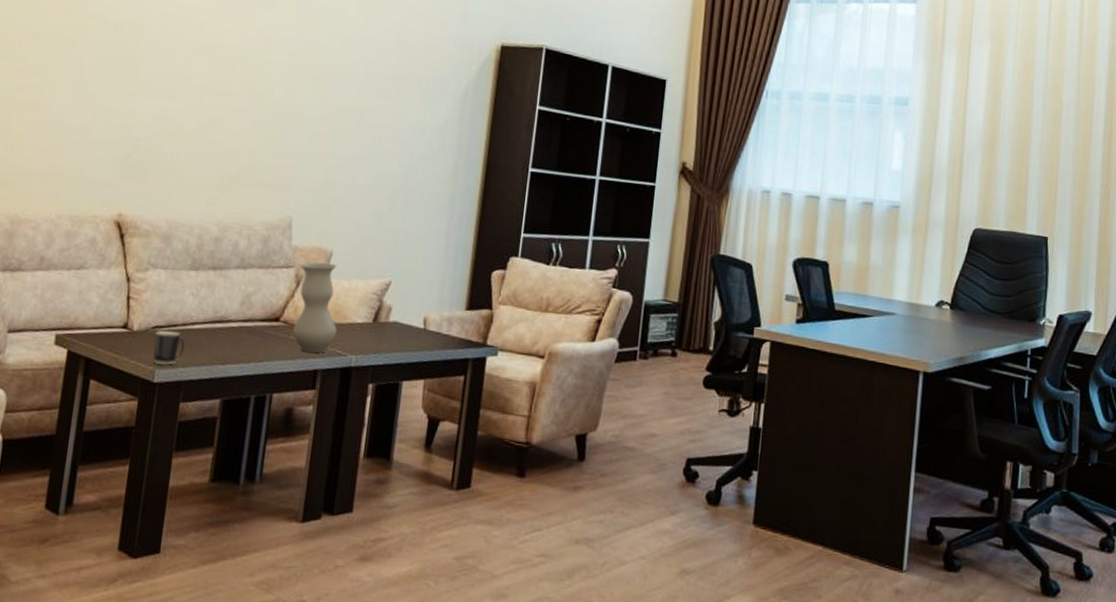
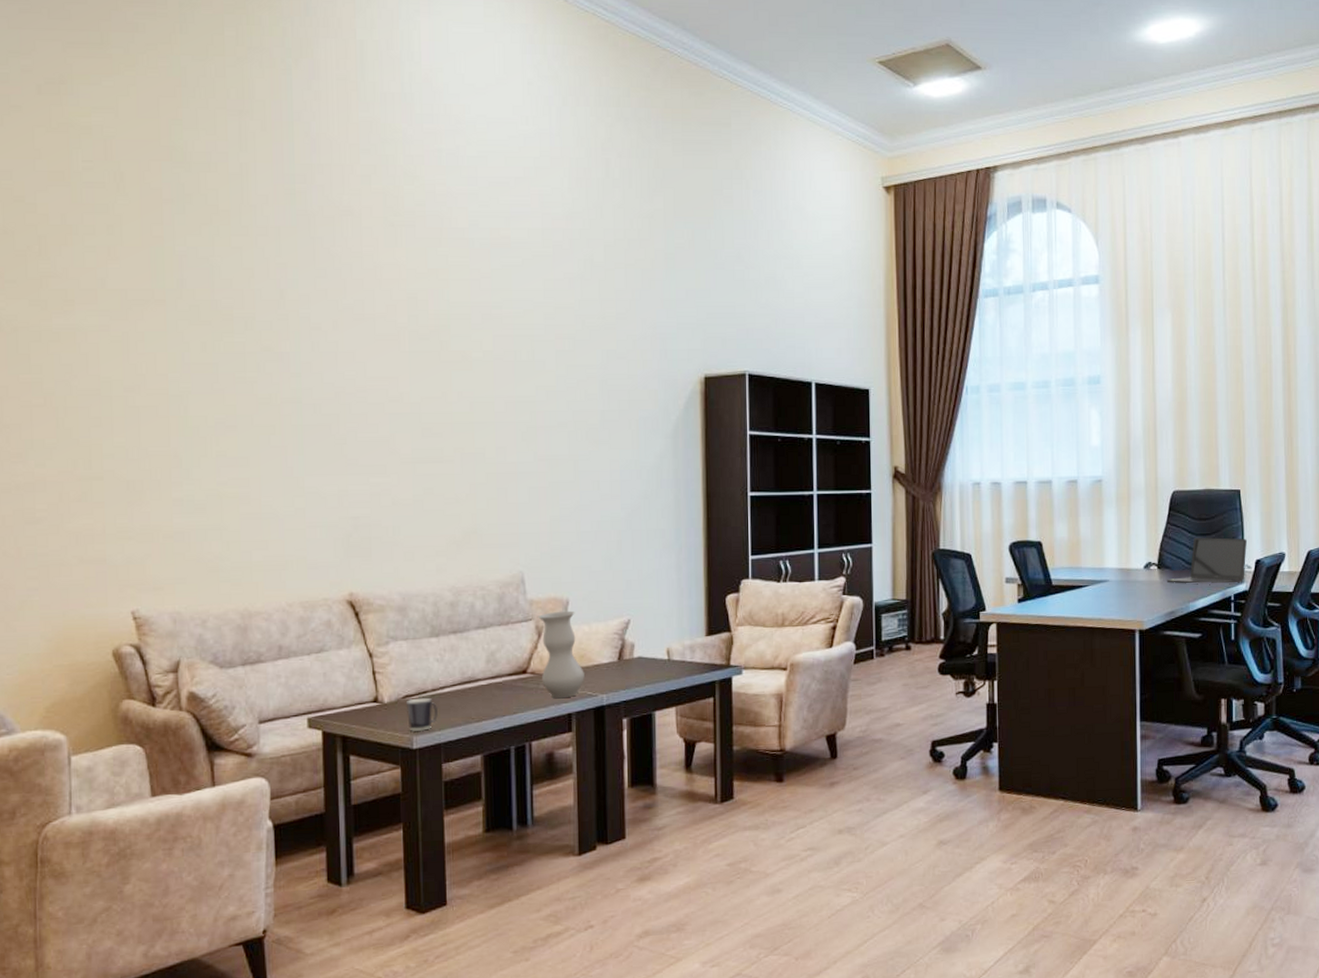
laptop: none [958,281,1050,338] -> present [1166,537,1247,585]

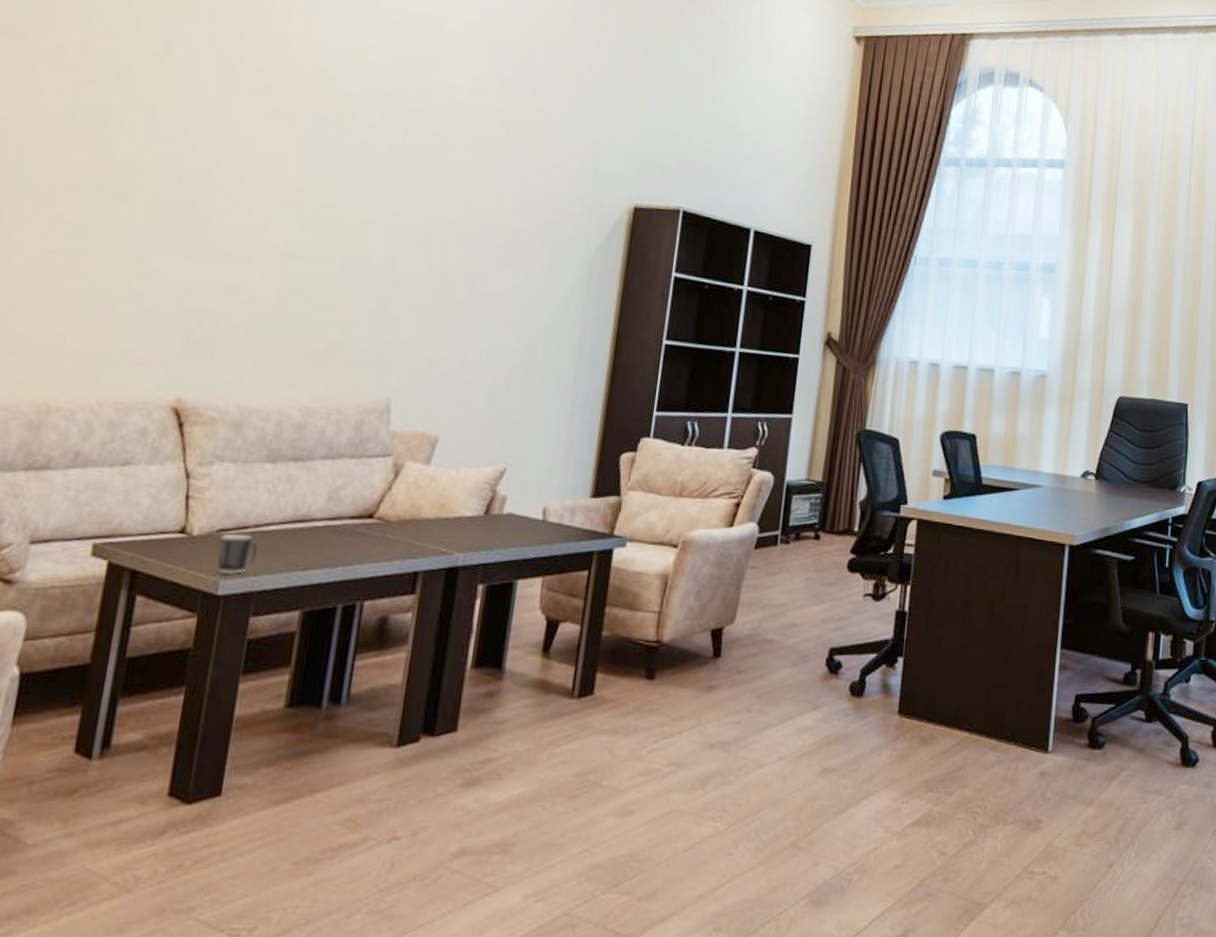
vase: present [538,610,585,699] -> none [388,449,444,553]
laptop: present [1166,537,1247,585] -> none [1103,449,1190,506]

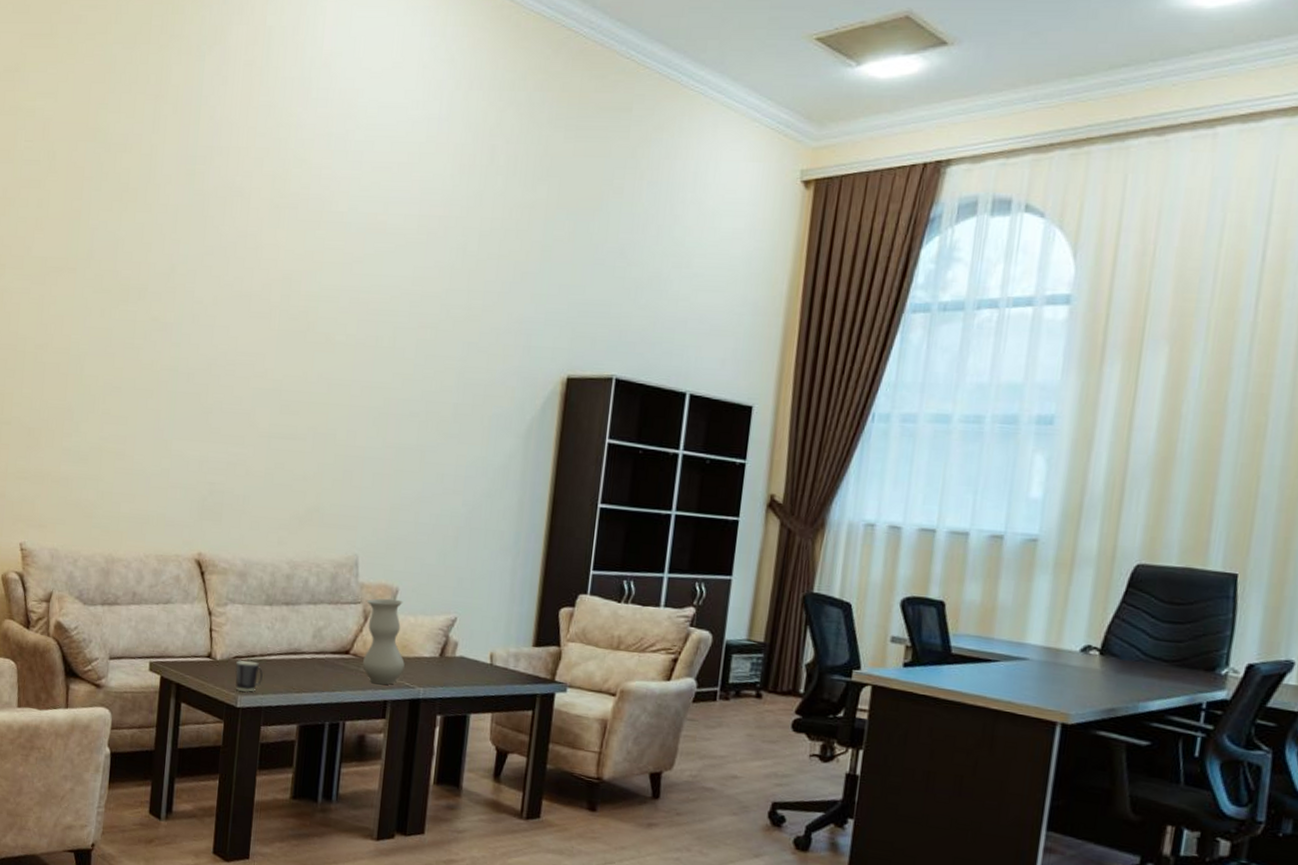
vase: none [388,449,444,553] -> present [362,598,405,685]

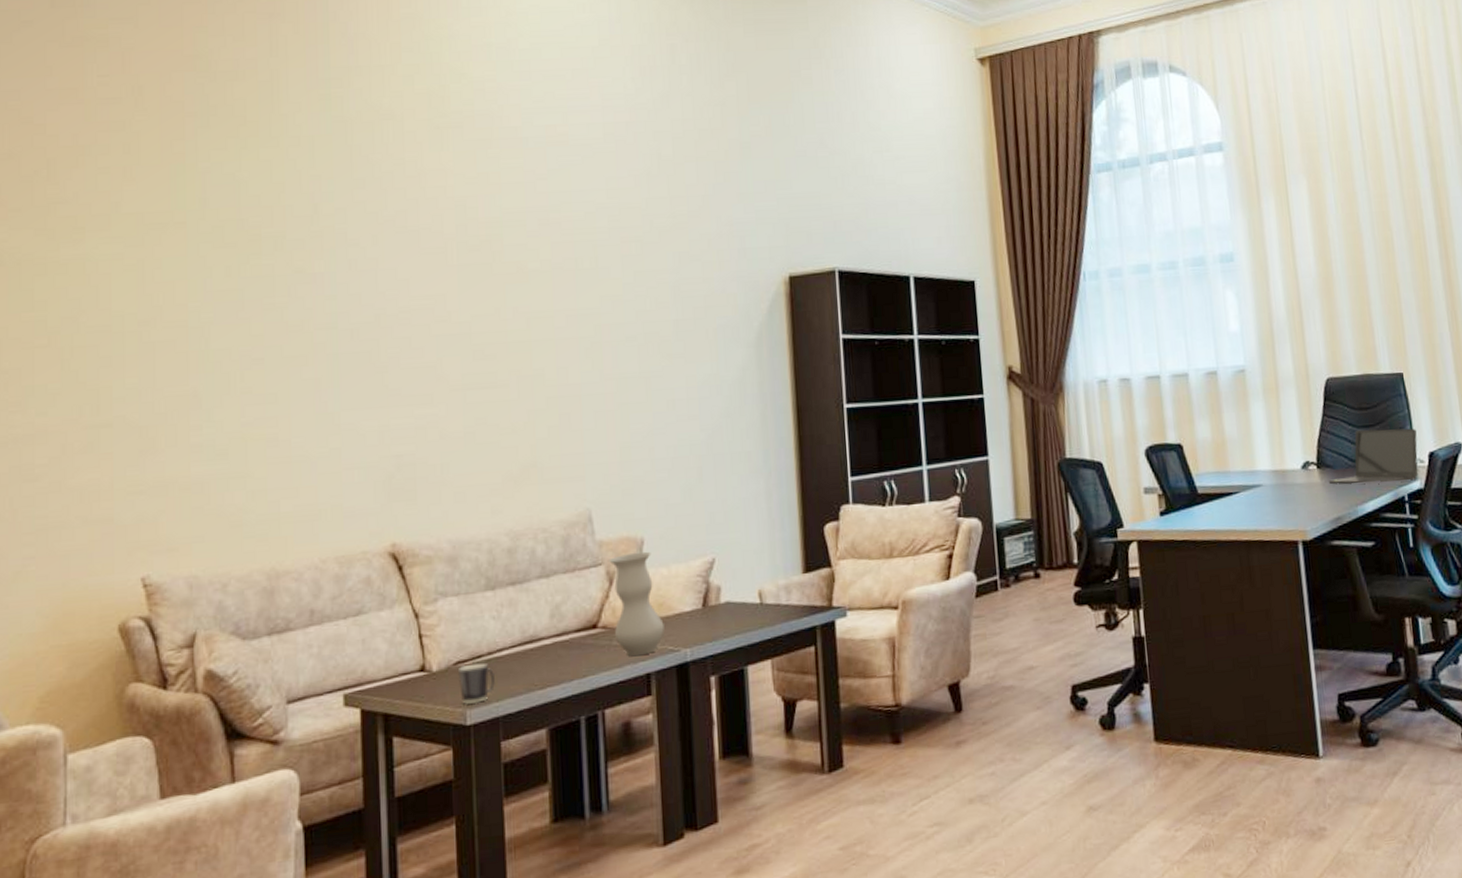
laptop: none [1109,624,1238,690] -> present [1328,428,1418,485]

